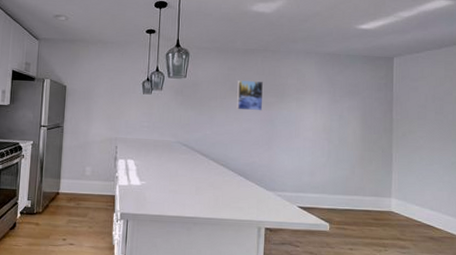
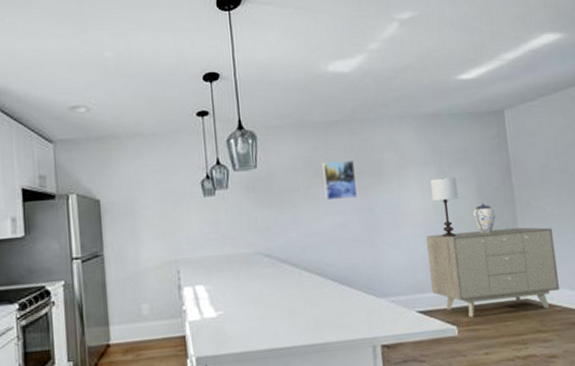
sideboard: none [312,149,422,222] -> present [426,227,559,318]
lamp: none [323,104,346,152] -> present [430,177,459,237]
decorative urn: none [355,130,375,154] -> present [472,203,496,234]

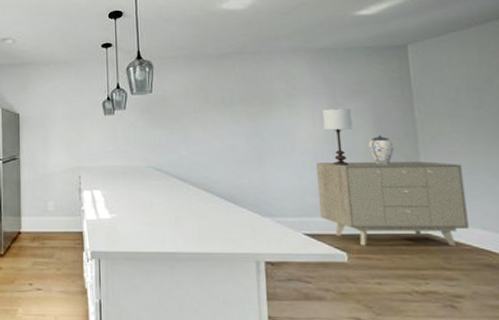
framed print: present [322,161,358,201] -> none [213,89,247,124]

